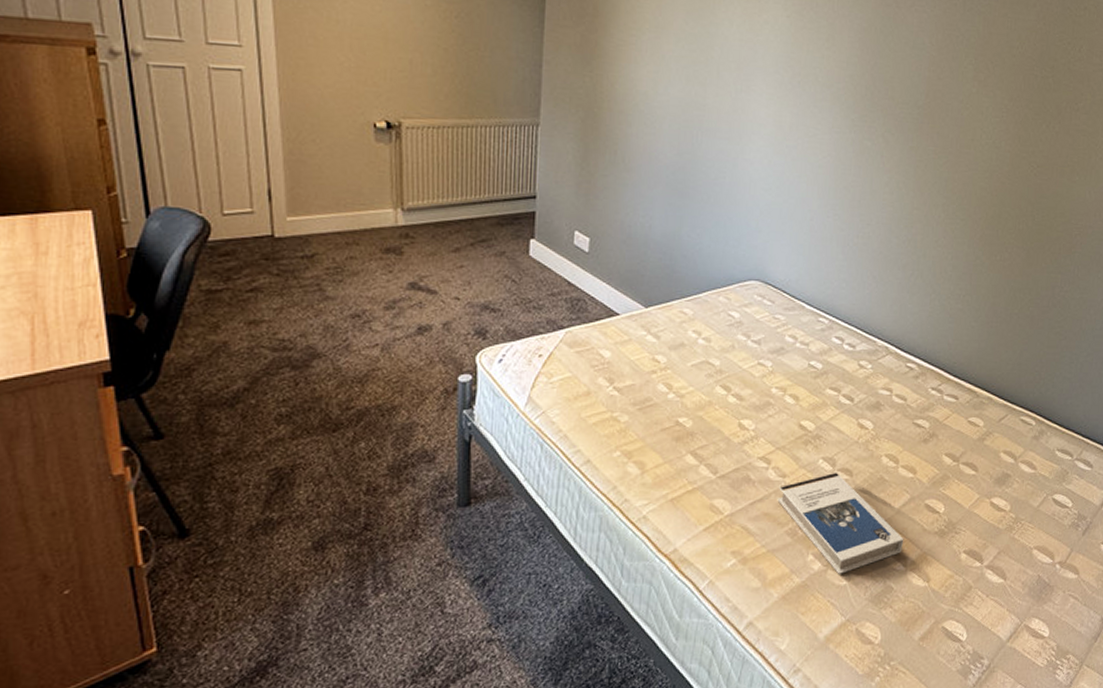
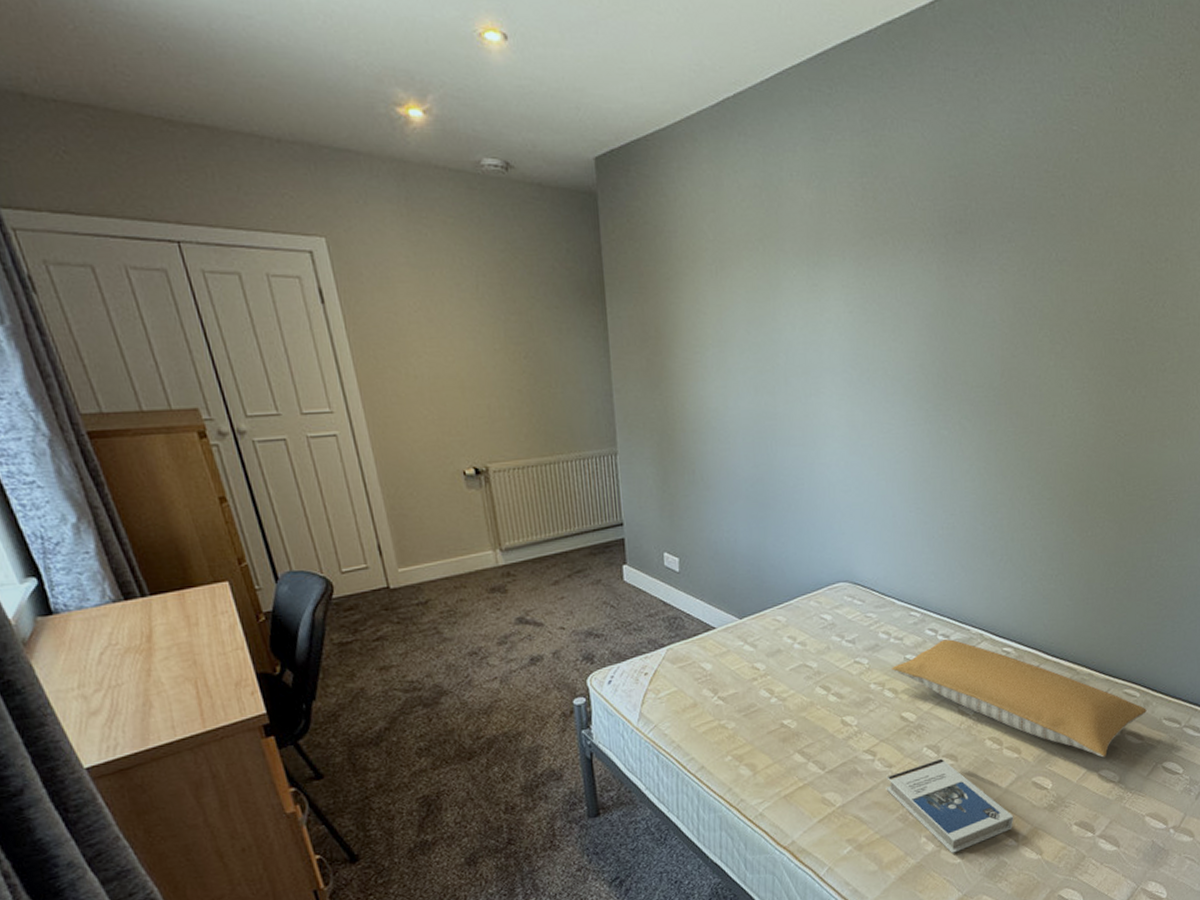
pillow: none [795,349,1041,485] -> present [892,639,1147,758]

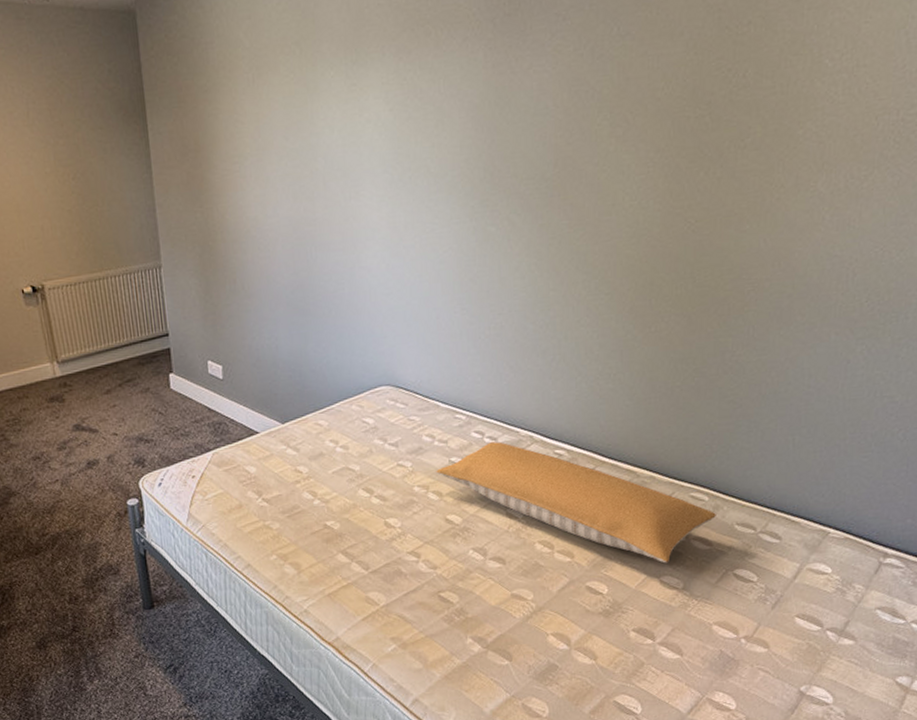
hardback book: present [886,758,1014,853] -> none [430,561,566,655]

